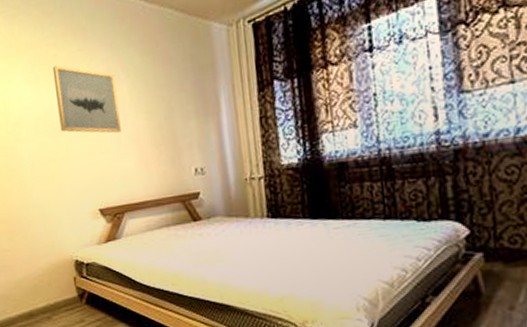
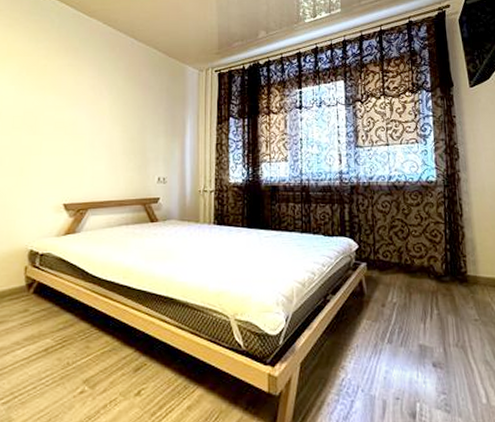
wall art: present [52,65,121,133] -> none [38,74,98,139]

